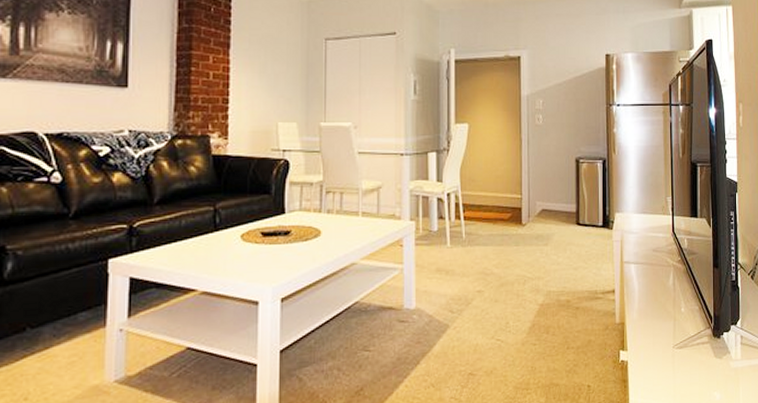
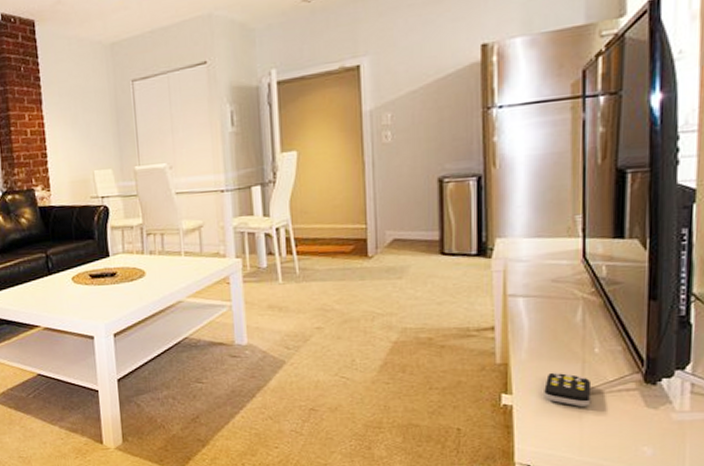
remote control: none [649,329,680,360] -> present [544,372,592,407]

